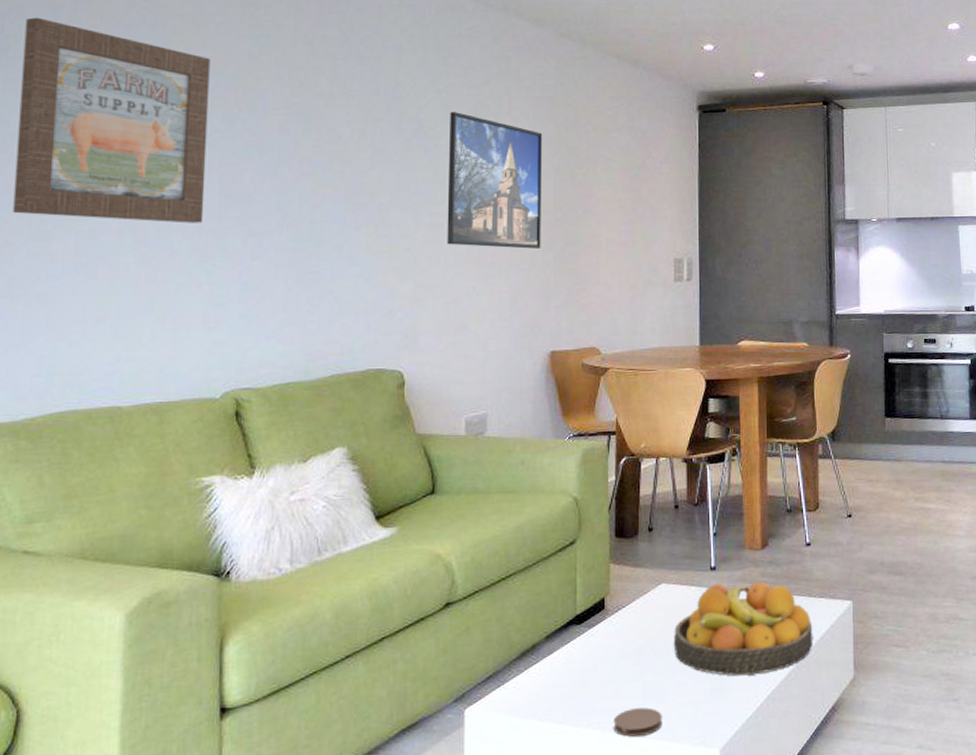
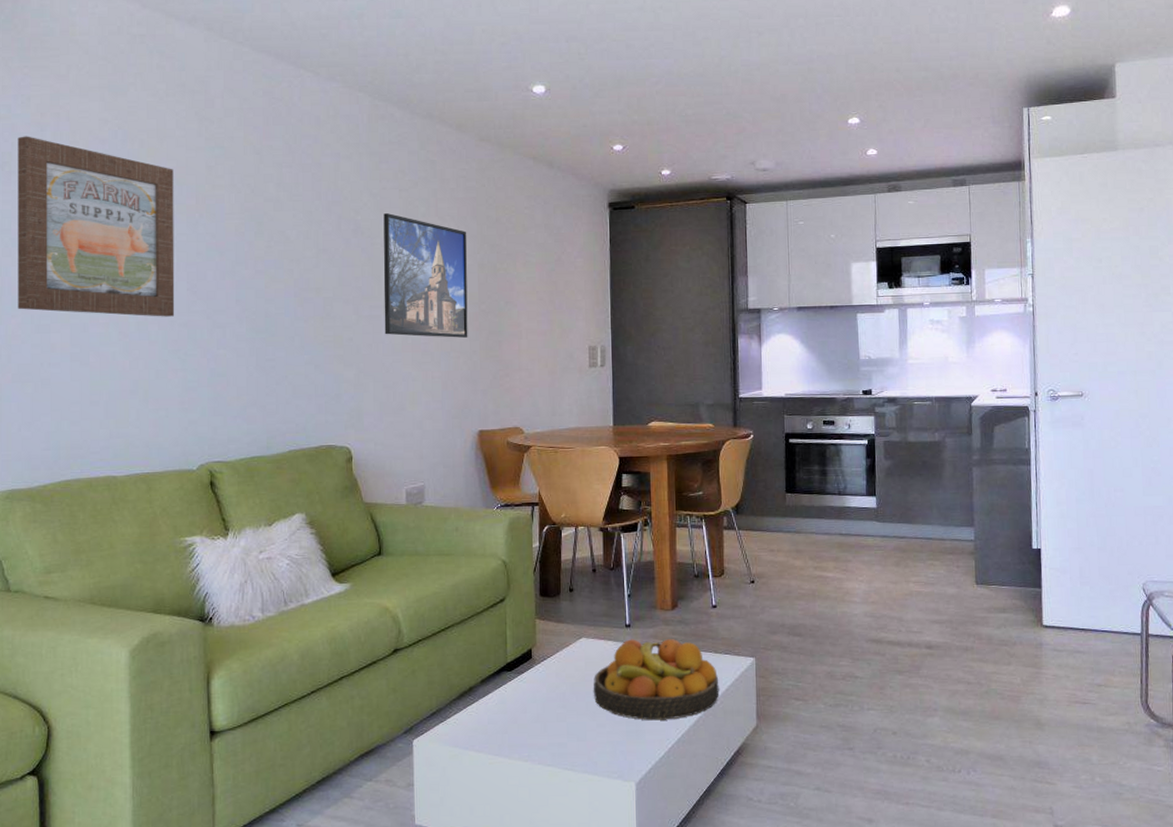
coaster: present [613,707,663,737] -> none [541,745,585,769]

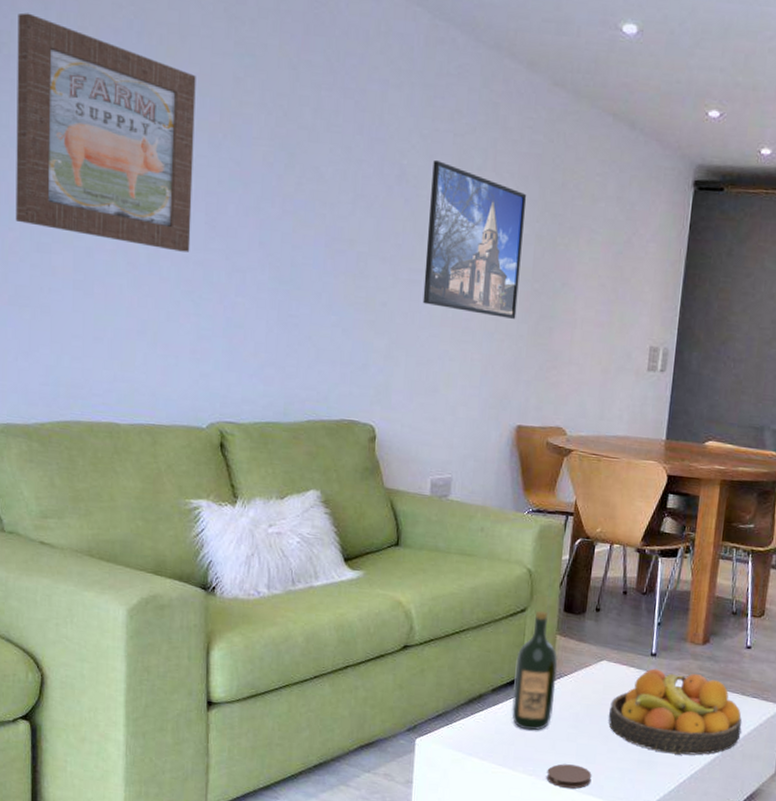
wine bottle: none [500,598,541,716] -> present [511,610,558,731]
coaster: none [541,745,585,769] -> present [546,763,592,789]

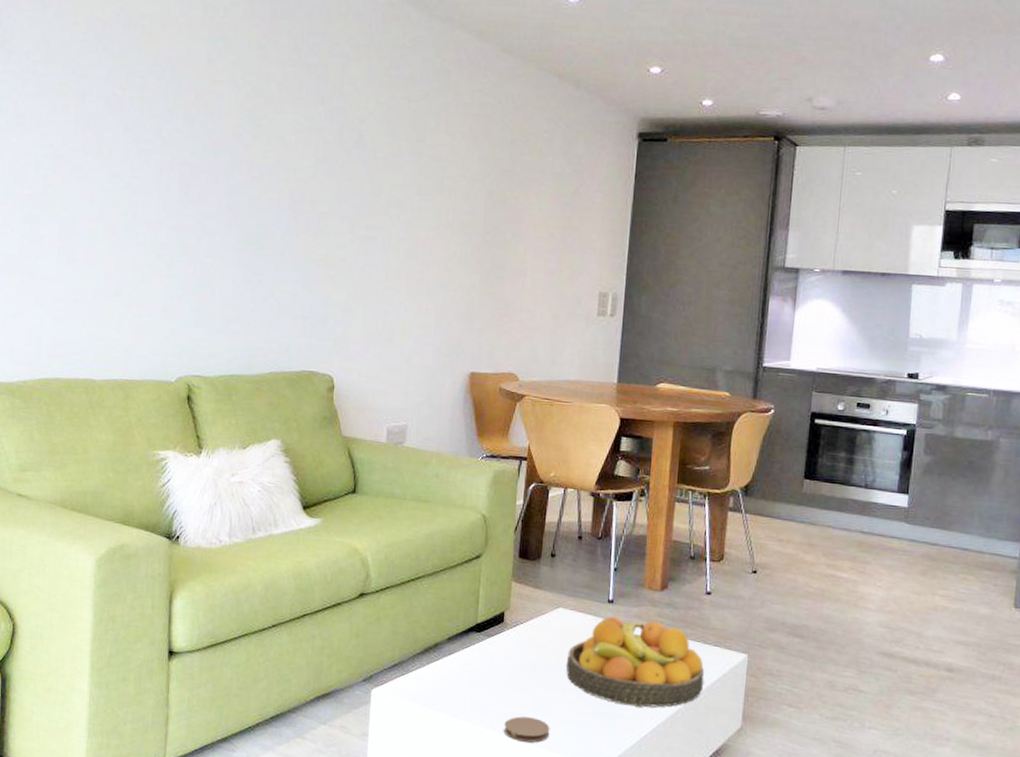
wall art: present [15,12,196,252] -> none [9,13,174,218]
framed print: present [422,160,527,319] -> none [379,125,478,270]
wine bottle: present [511,610,558,731] -> none [467,556,514,681]

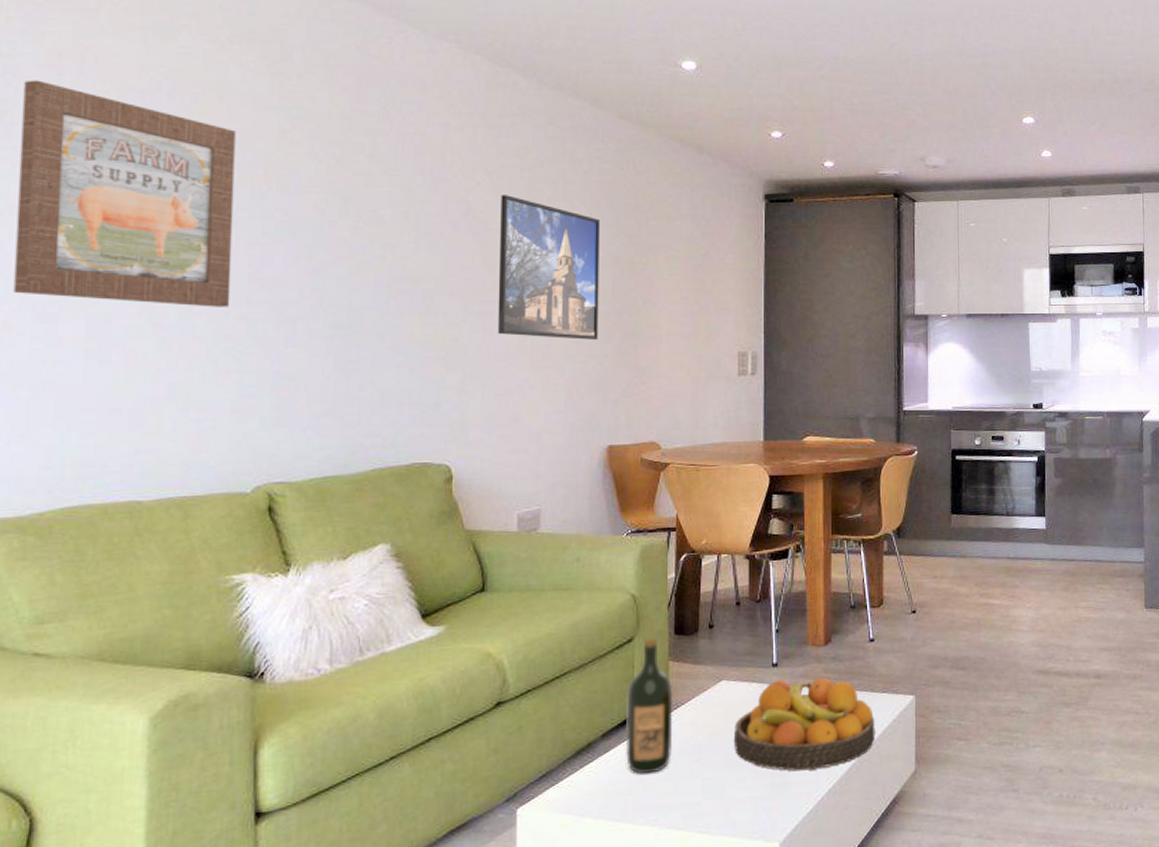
wall art: none [9,13,174,218] -> present [13,80,236,307]
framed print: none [379,125,478,270] -> present [497,195,601,340]
wine bottle: none [467,556,514,681] -> present [625,637,673,774]
coaster: present [503,716,550,743] -> none [671,803,722,833]

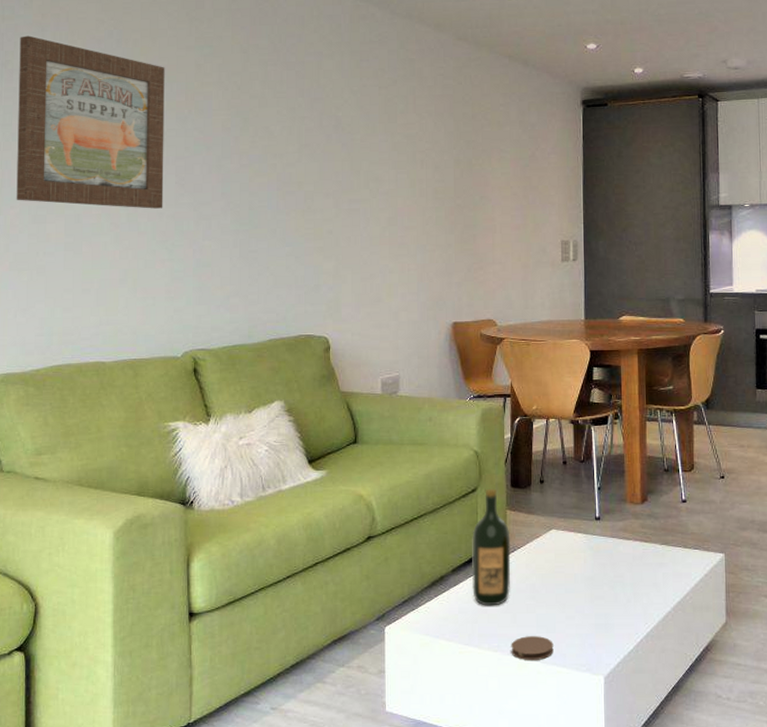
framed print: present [497,195,601,340] -> none [363,110,444,231]
coaster: none [671,803,722,833] -> present [511,636,554,660]
fruit bowl: present [733,678,875,771] -> none [562,532,689,614]

